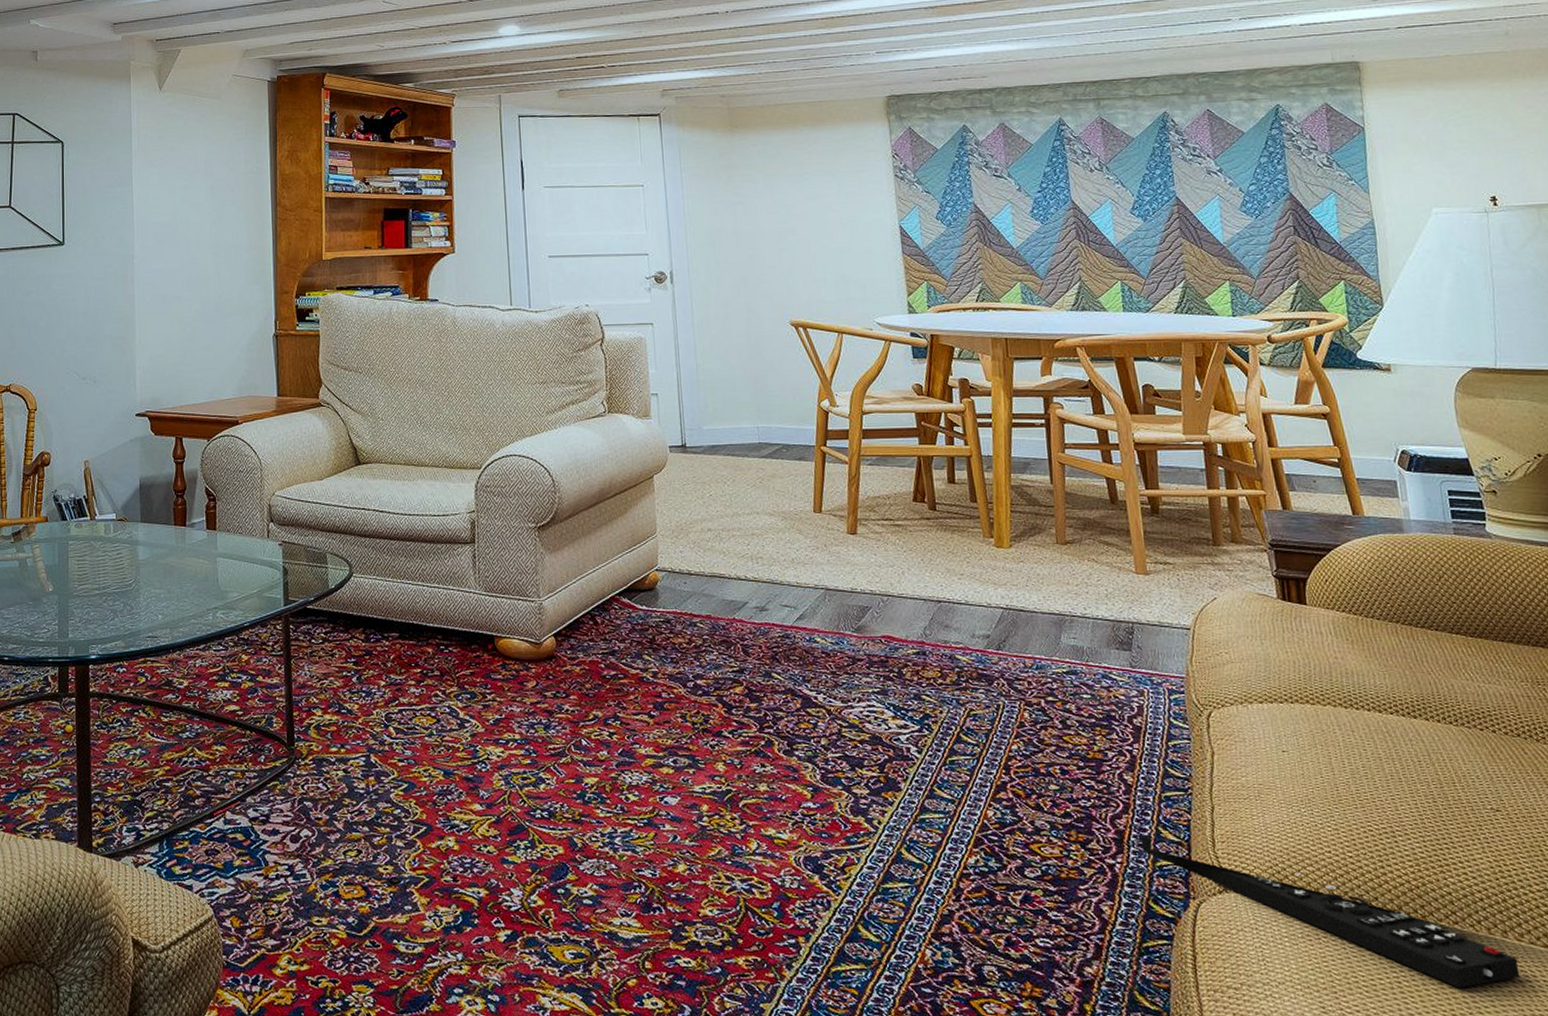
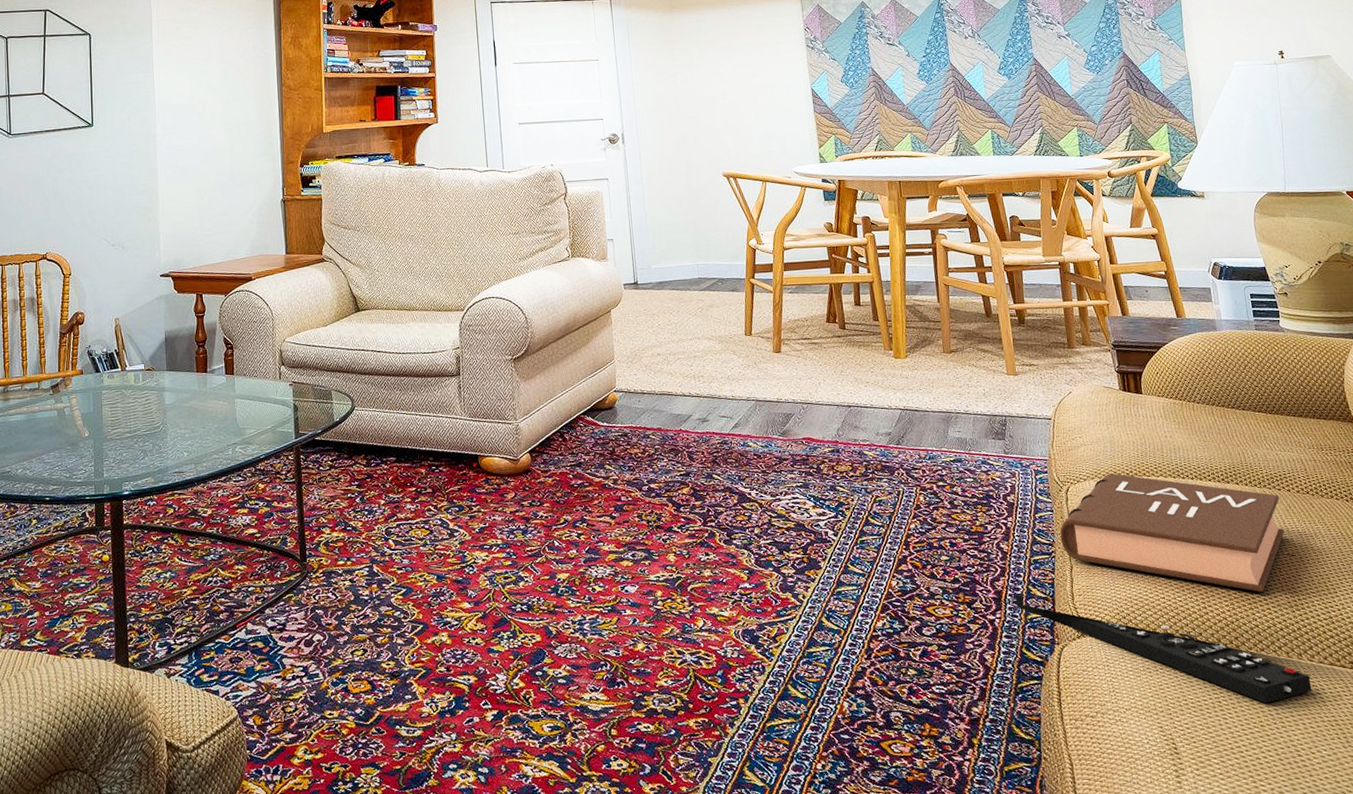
book: none [1198,698,1488,854] -> present [1059,473,1285,593]

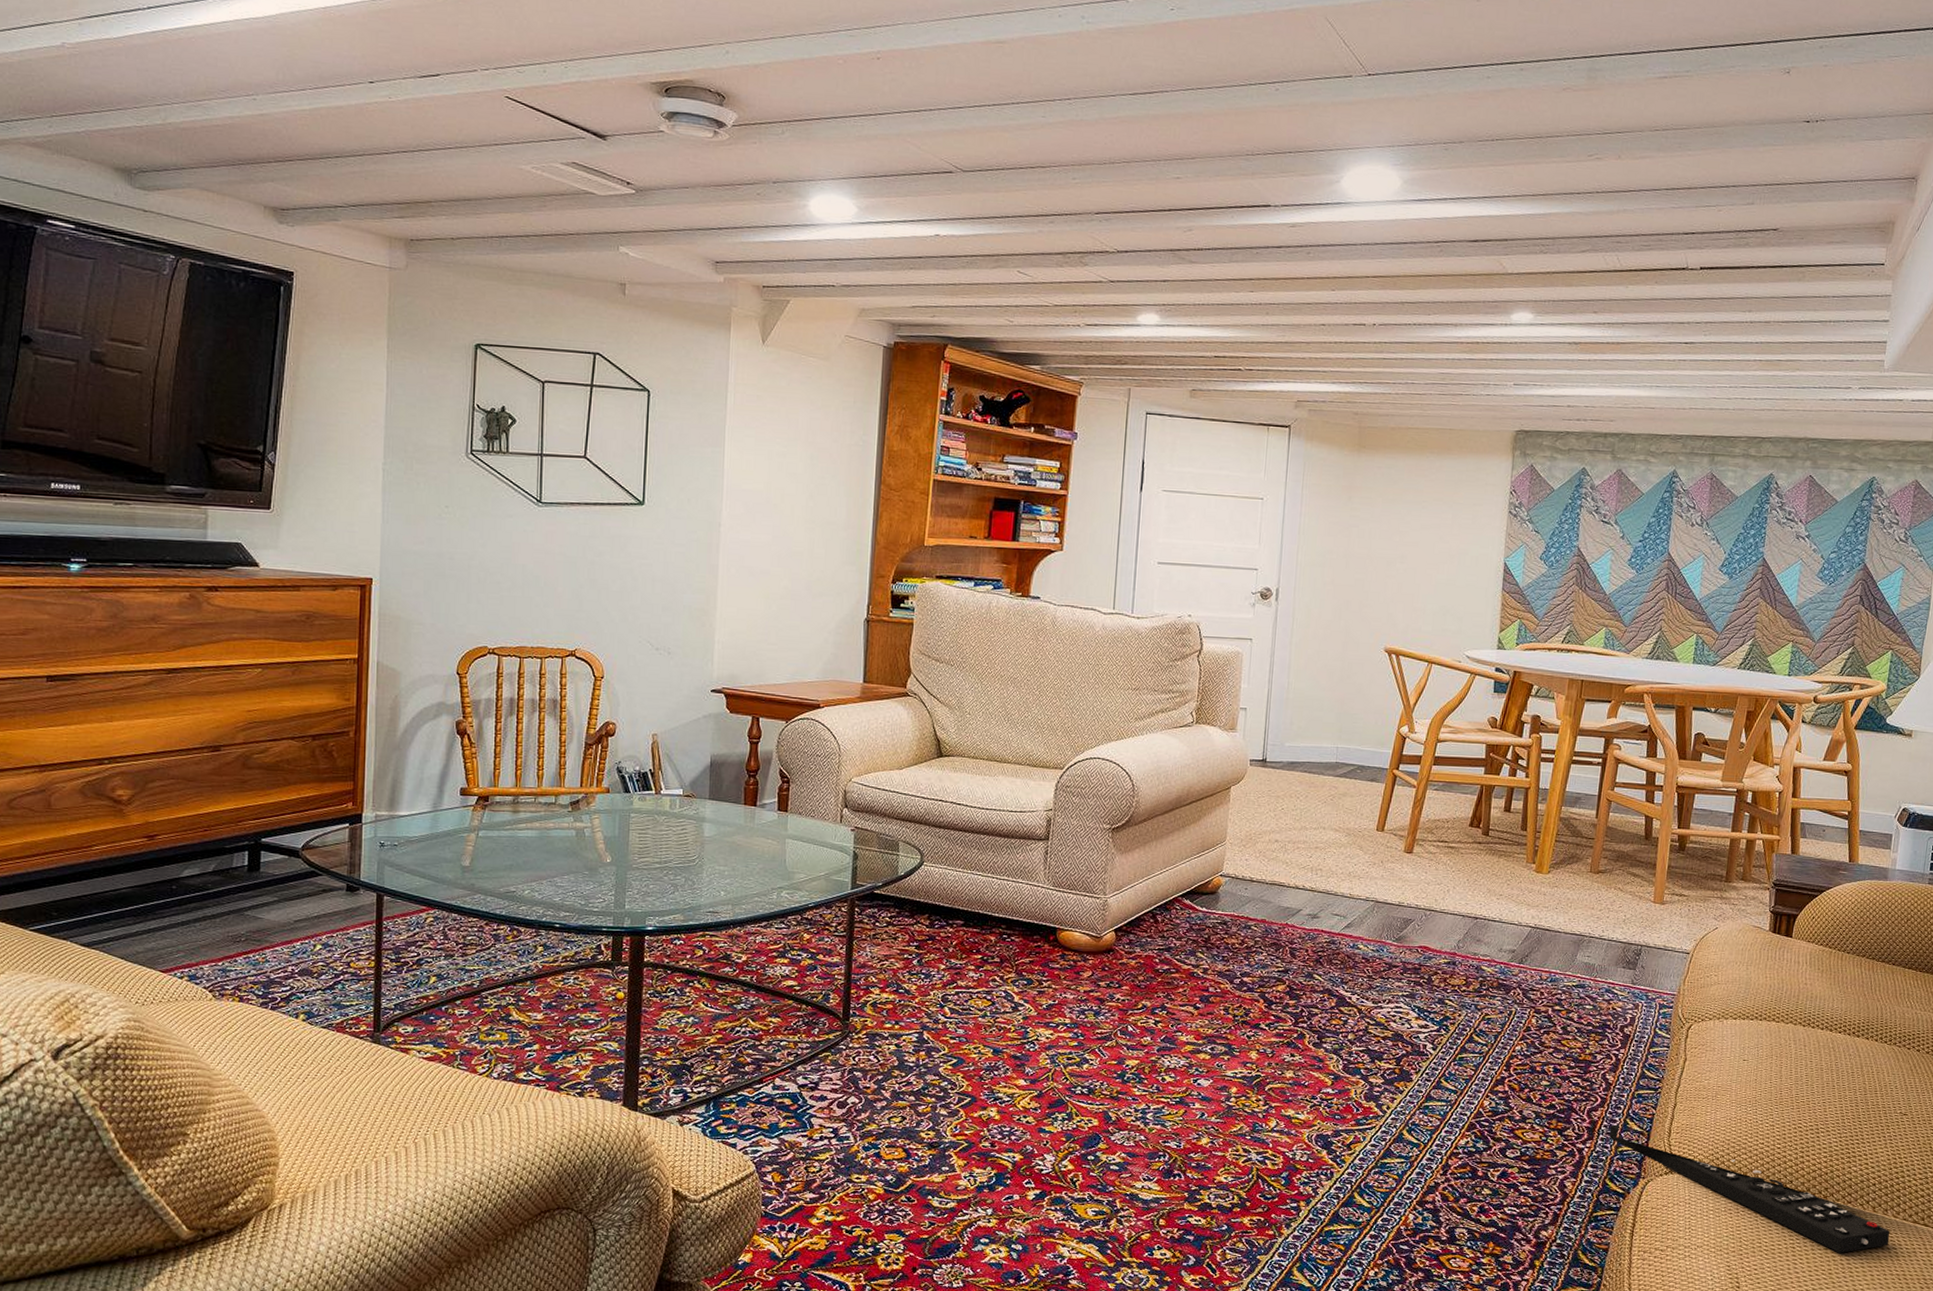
book: present [1059,473,1285,593] -> none [1670,1015,1907,1148]

